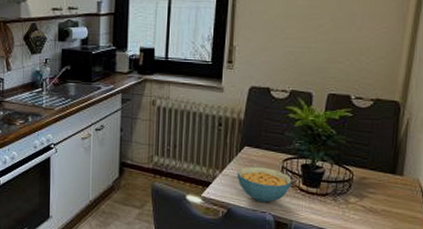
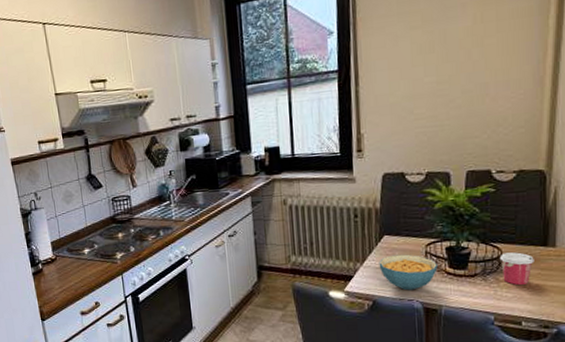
cup: none [350,176,383,210] -> present [499,252,534,286]

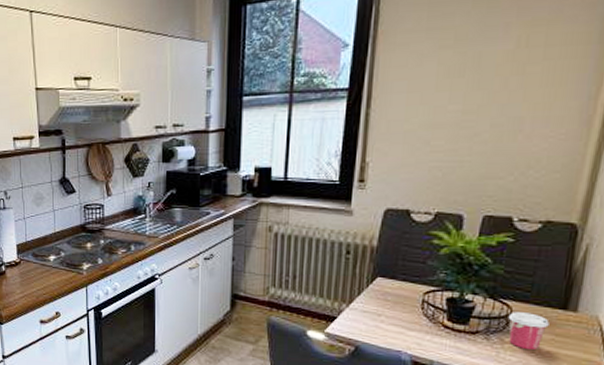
cereal bowl: present [378,254,438,291] -> none [367,299,434,341]

